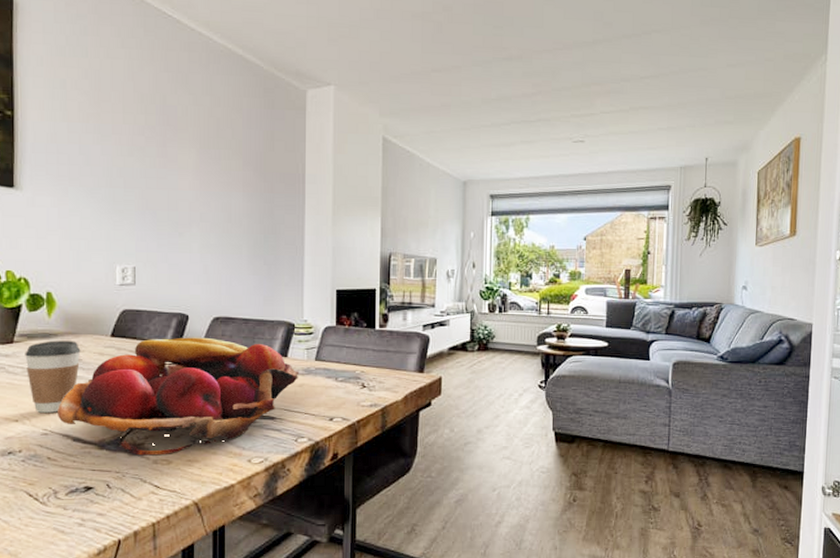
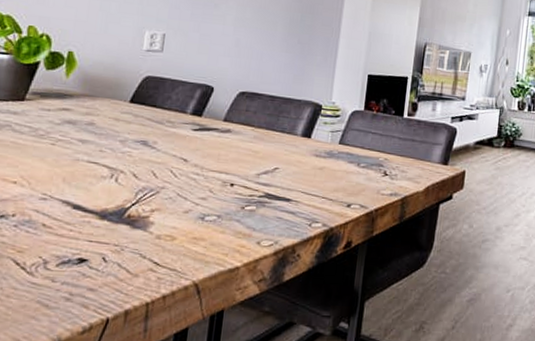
coffee cup: present [25,340,81,413] -> none [34,101,96,177]
fruit basket: present [58,337,300,456] -> none [60,108,322,231]

